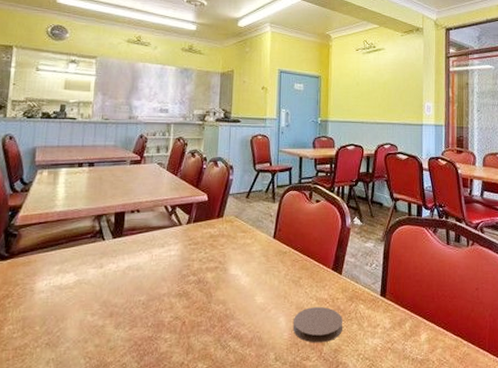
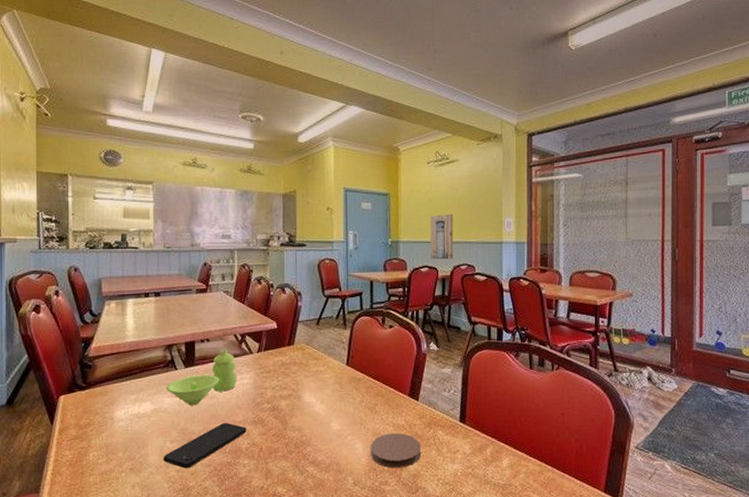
smartphone: none [82,294,170,344] -> present [163,422,246,469]
condiment set: none [91,221,165,277] -> present [166,350,237,406]
wall art: none [357,97,379,139] -> present [430,214,454,260]

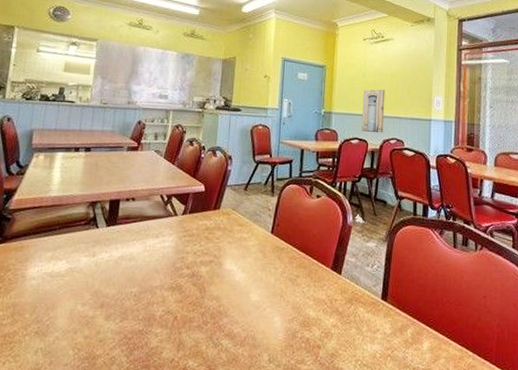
smartphone: present [163,422,246,469] -> none [72,286,163,335]
condiment set: present [166,350,237,406] -> none [84,210,159,267]
coaster: present [371,433,422,468] -> none [289,308,342,346]

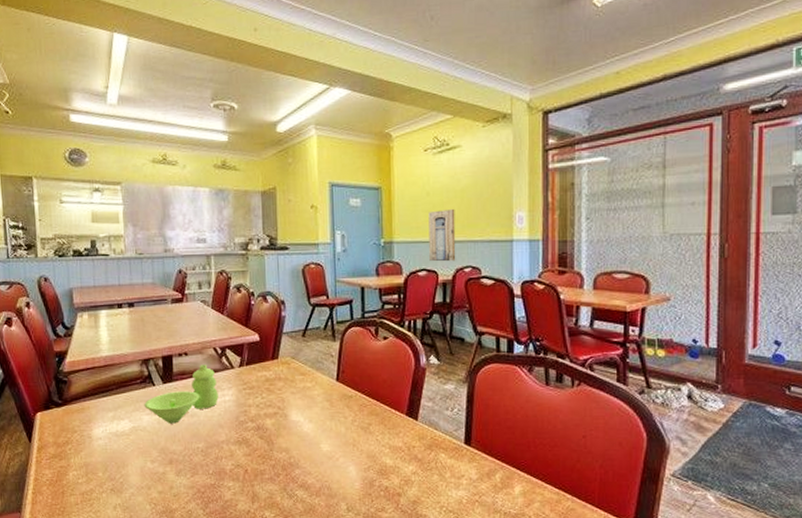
condiment set: none [84,210,159,267] -> present [144,365,219,424]

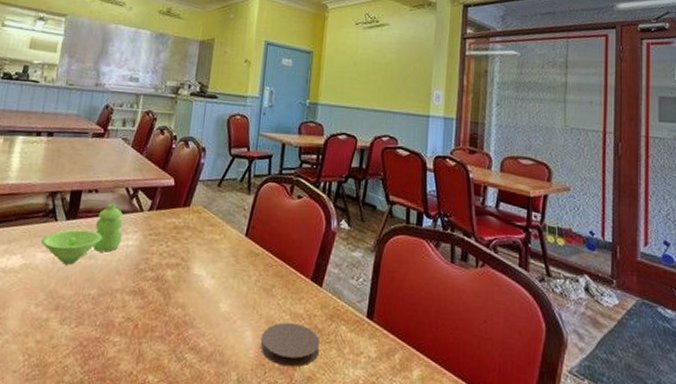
coaster: none [365,456,422,494] -> present [261,322,321,368]
wall art: present [428,208,456,262] -> none [350,79,379,129]

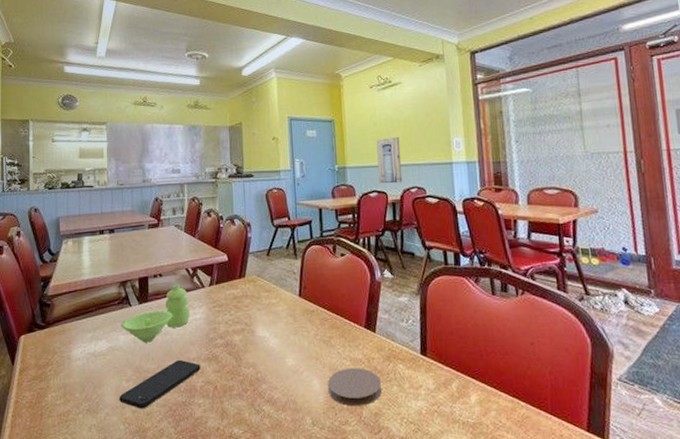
smartphone: none [23,288,124,340] -> present [119,359,201,409]
wall art: none [350,79,379,129] -> present [376,136,403,184]

